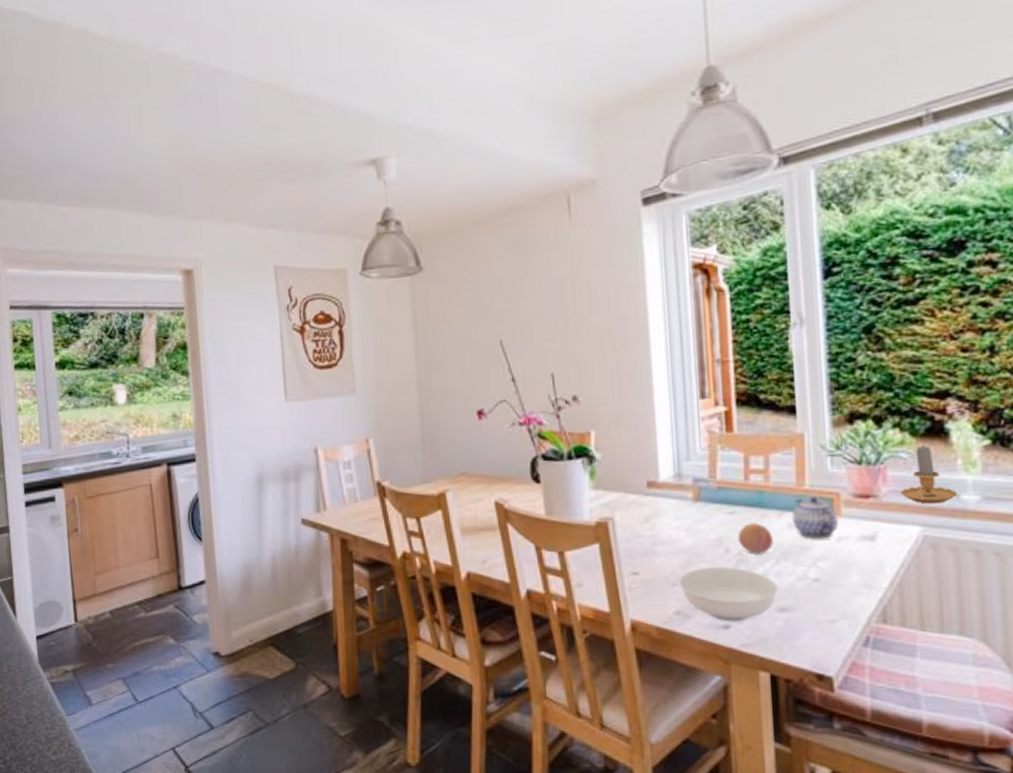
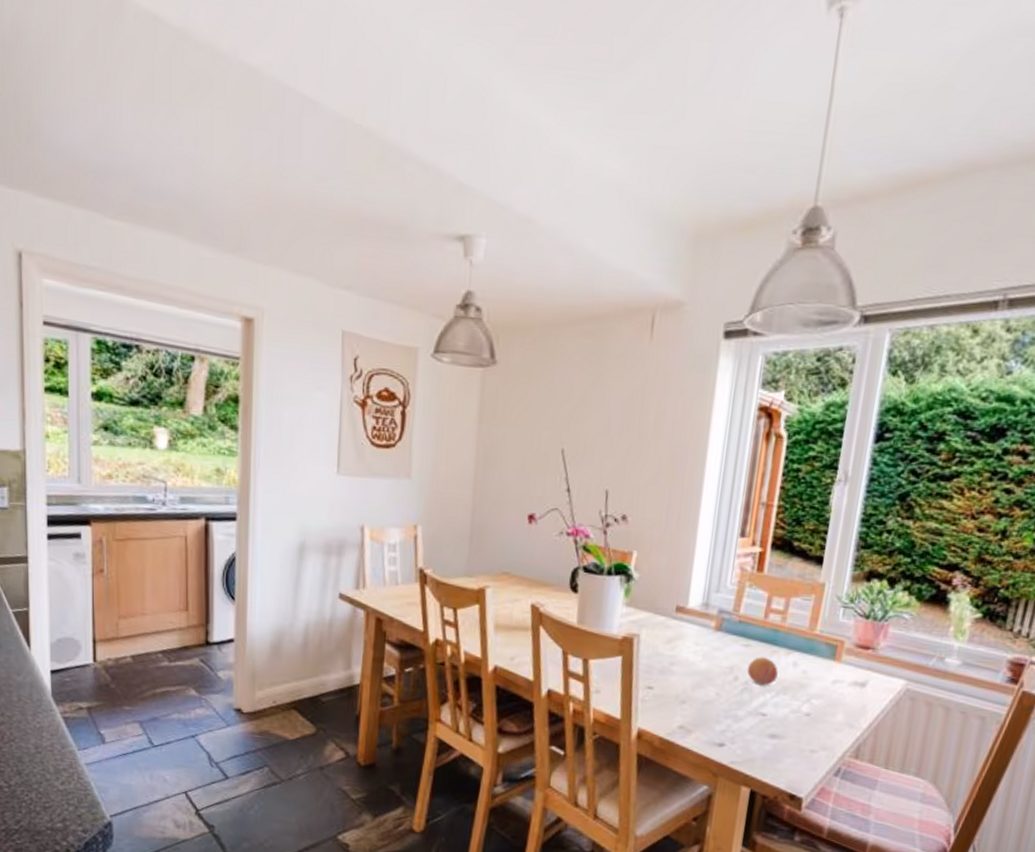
bowl: present [678,567,778,622] -> none [687,690,773,742]
teapot: present [791,495,839,540] -> none [797,640,839,679]
candle: present [900,444,957,504] -> none [895,609,943,663]

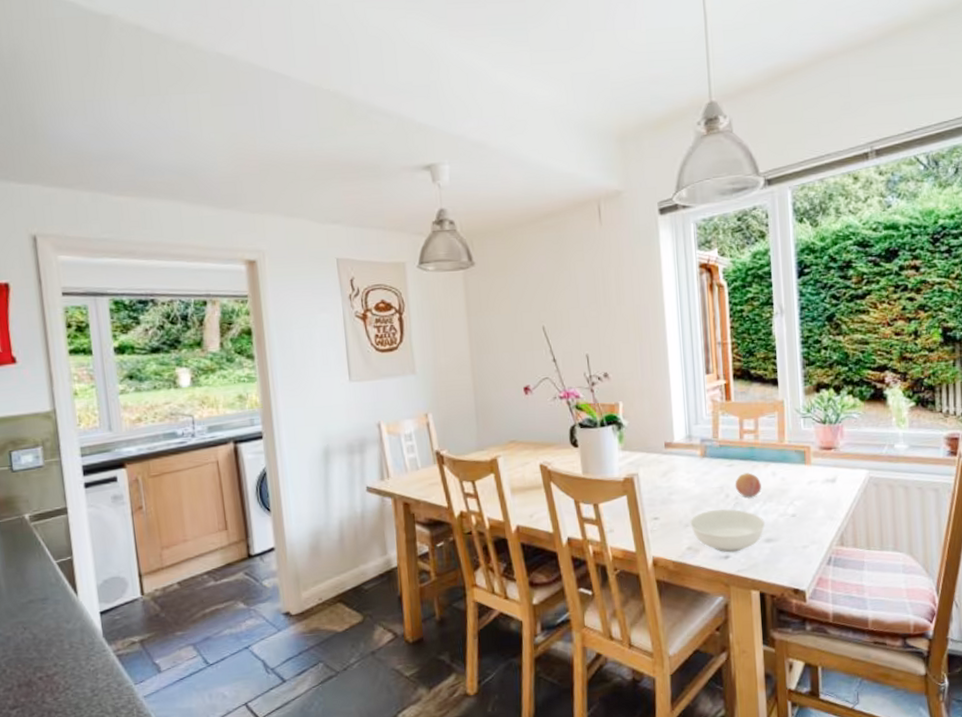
bowl: none [687,690,773,742] -> present [689,509,765,553]

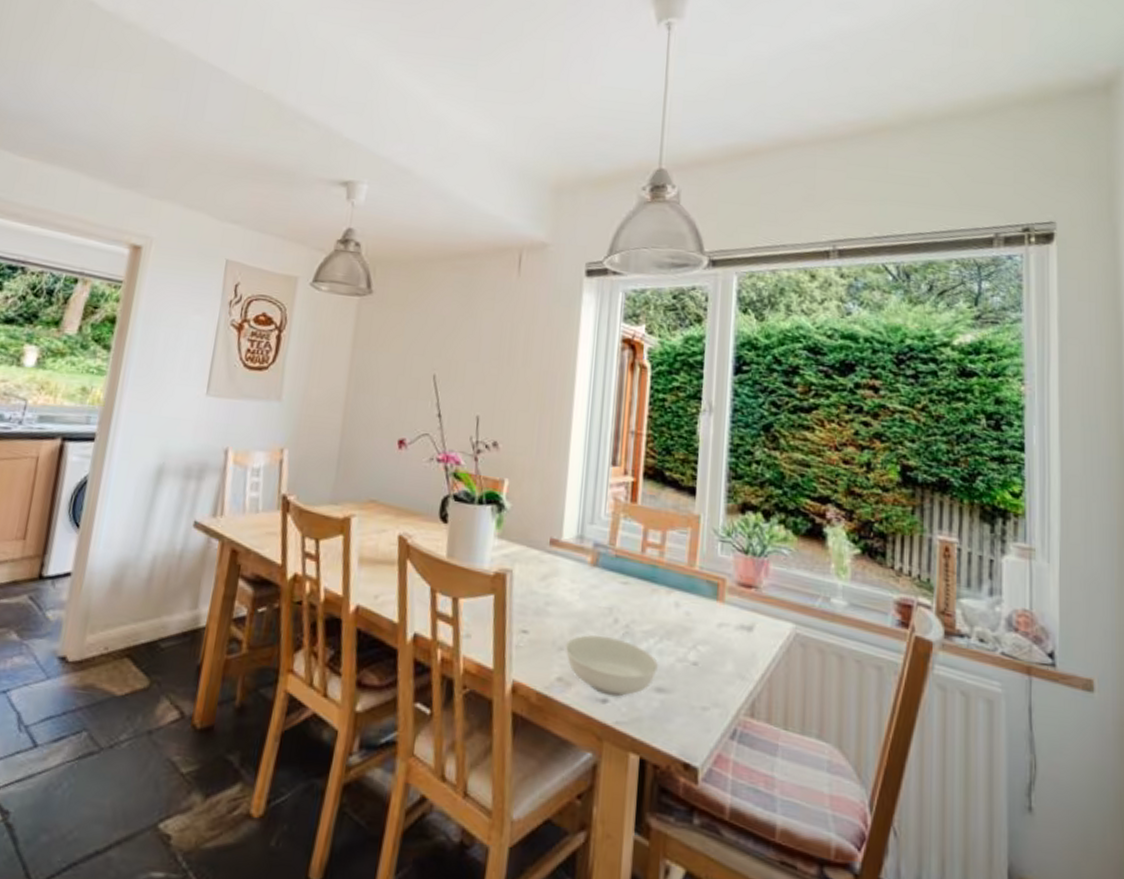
fruit: present [734,472,761,497] -> none [627,596,660,629]

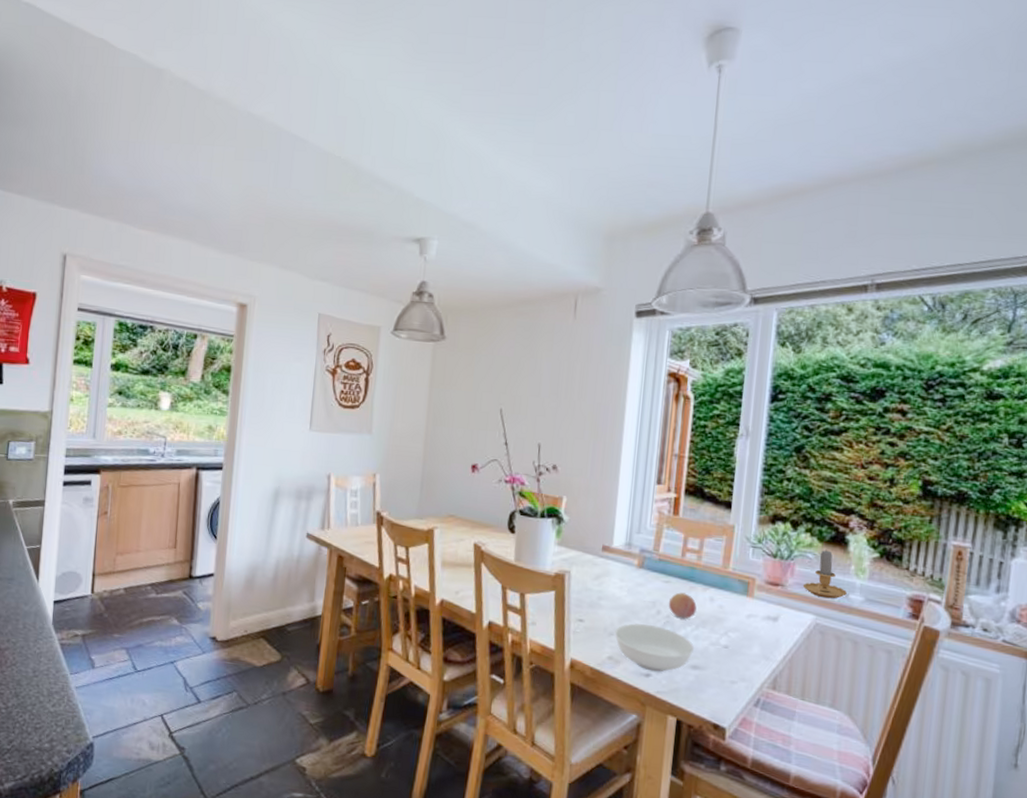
fruit: none [627,596,660,629] -> present [668,592,697,619]
candle: none [779,544,828,604] -> present [802,549,847,599]

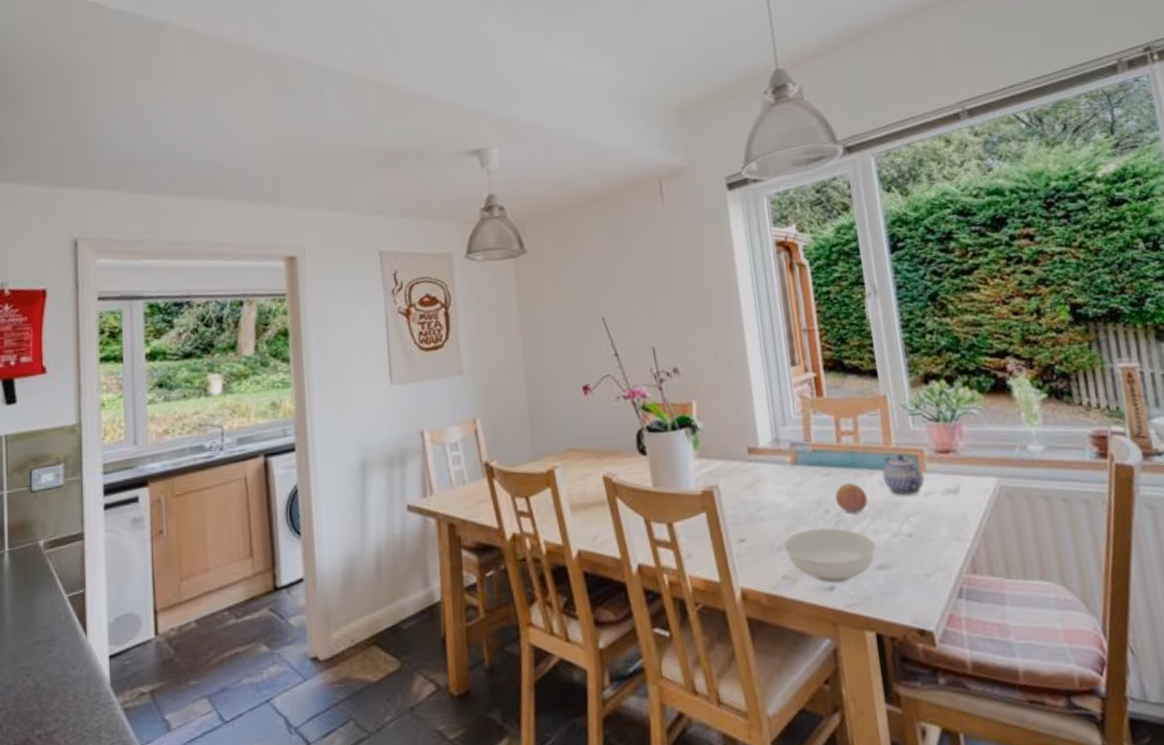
teapot: none [714,577,751,614] -> present [881,453,925,496]
candle: present [802,549,847,599] -> none [975,400,1025,456]

